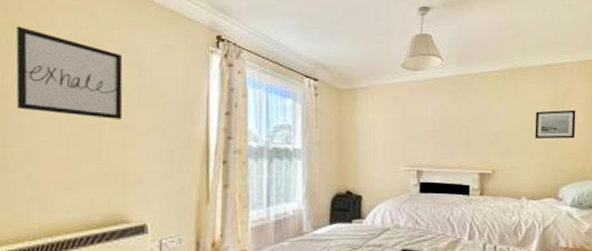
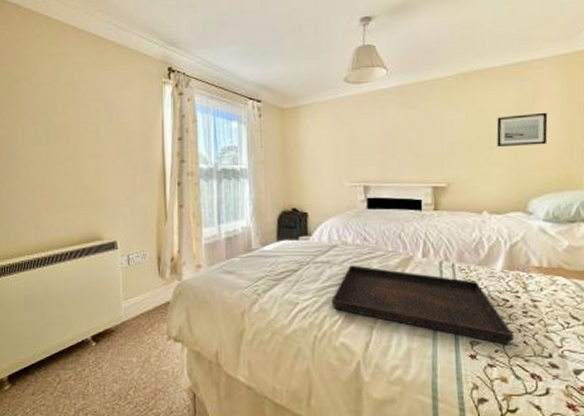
wall art: present [15,26,123,119] -> none [12,75,94,150]

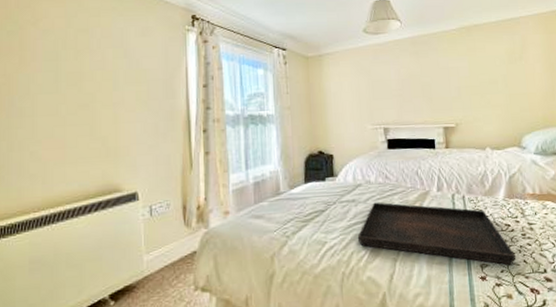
wall art: present [496,112,548,146] -> none [494,61,535,91]

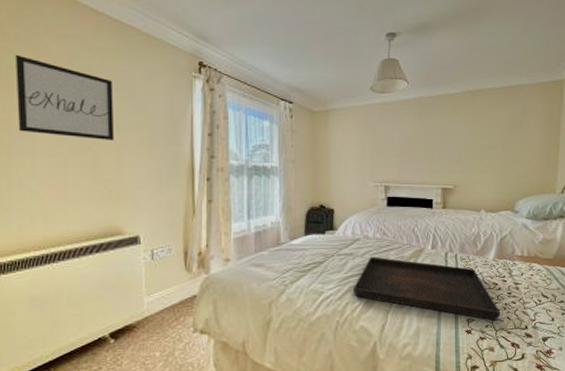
wall art: none [14,19,111,98] -> present [14,54,115,140]

